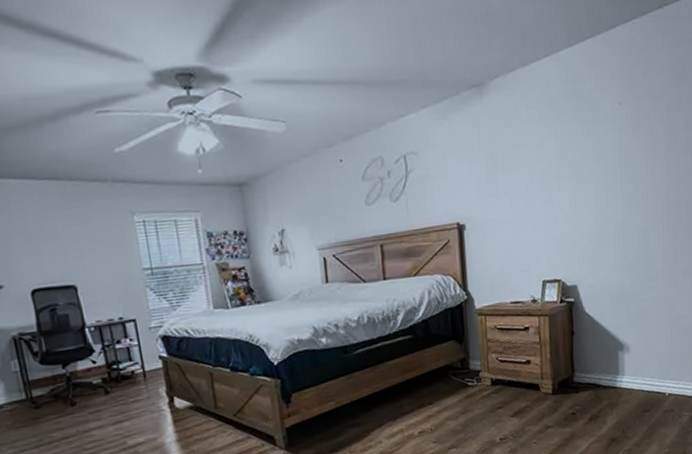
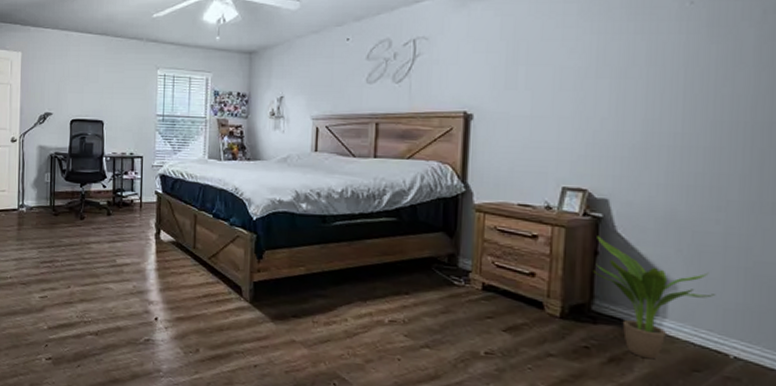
potted plant: none [572,318,654,412] -> present [593,236,716,360]

